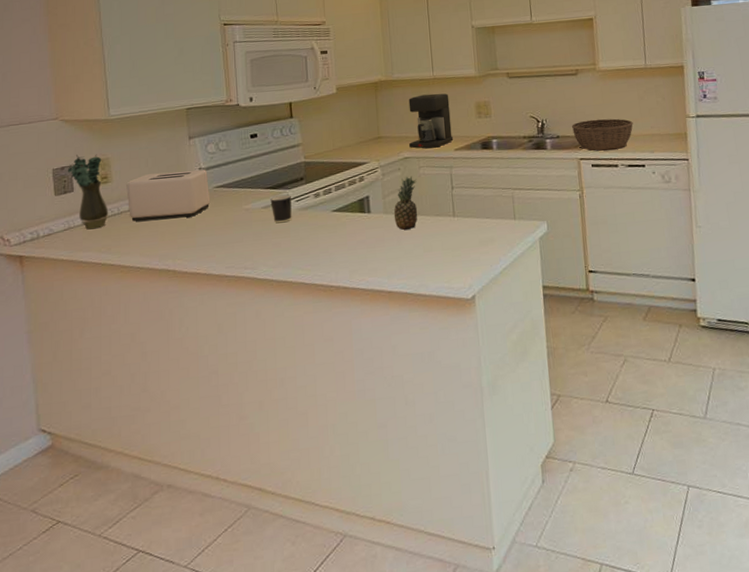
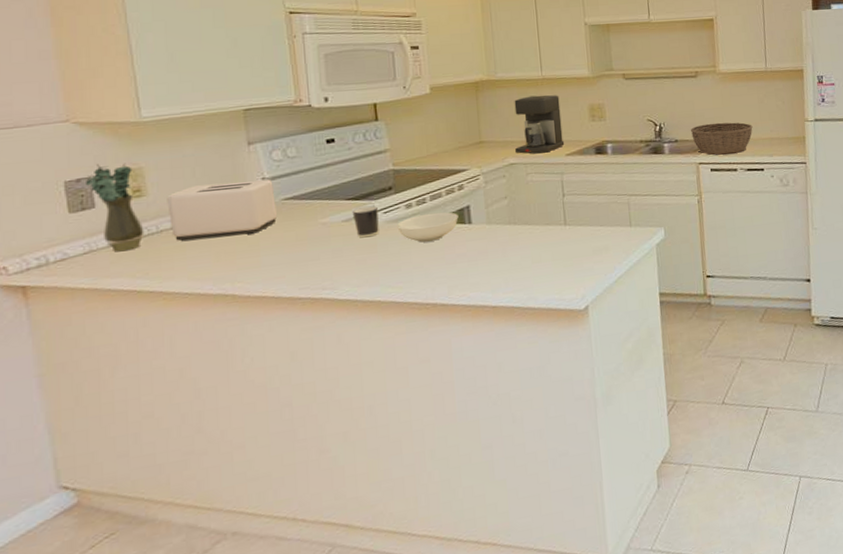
bowl: none [307,201,359,229] -> present [397,212,459,243]
fruit: present [393,176,418,230] -> none [498,183,526,241]

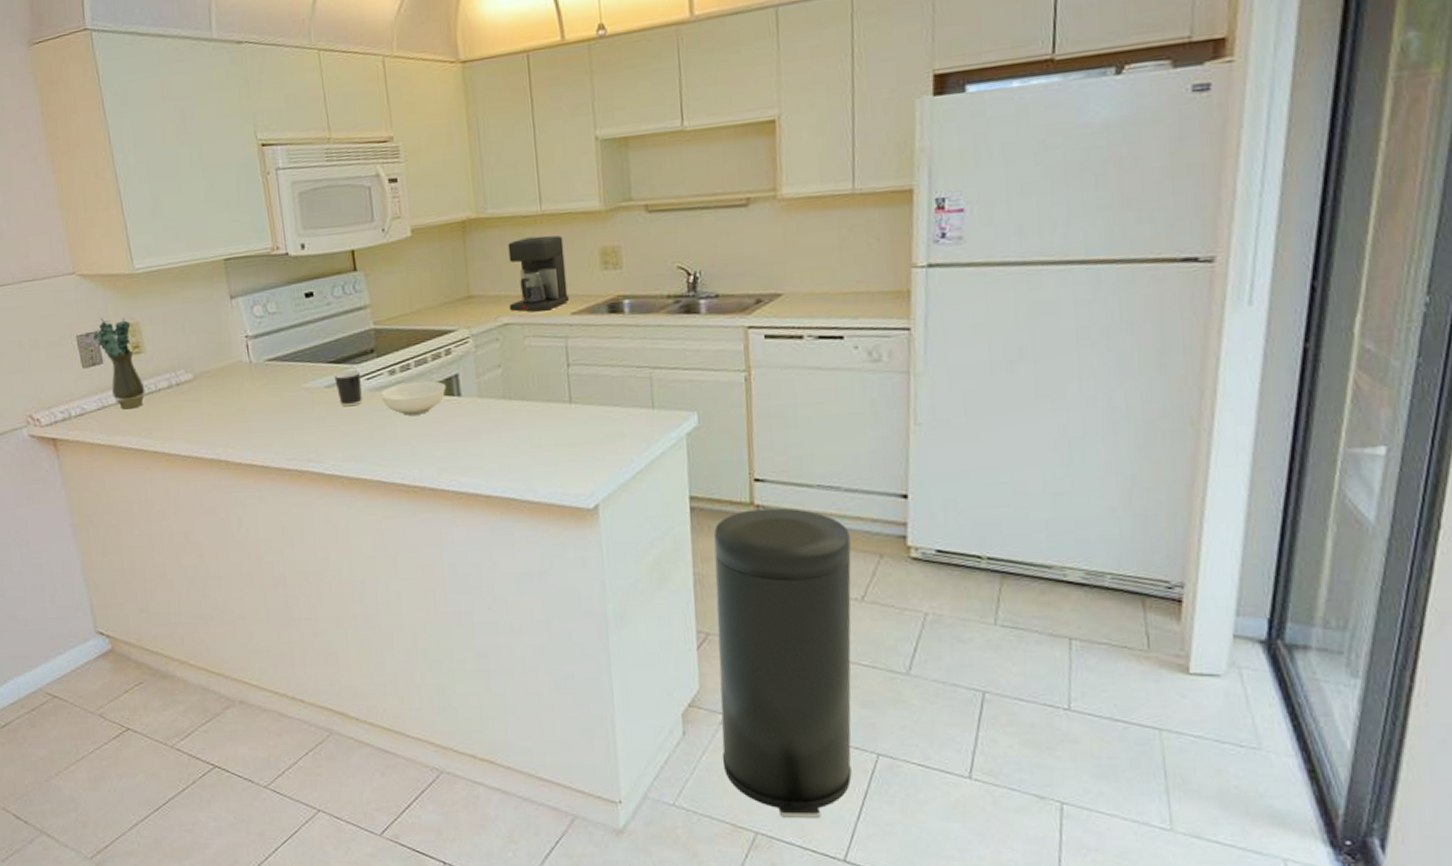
toaster: present [167,180,278,241] -> none [162,338,263,401]
pedal bin: none [678,295,783,542] -> present [713,508,852,819]
basket: present [690,122,753,155] -> none [736,269,829,316]

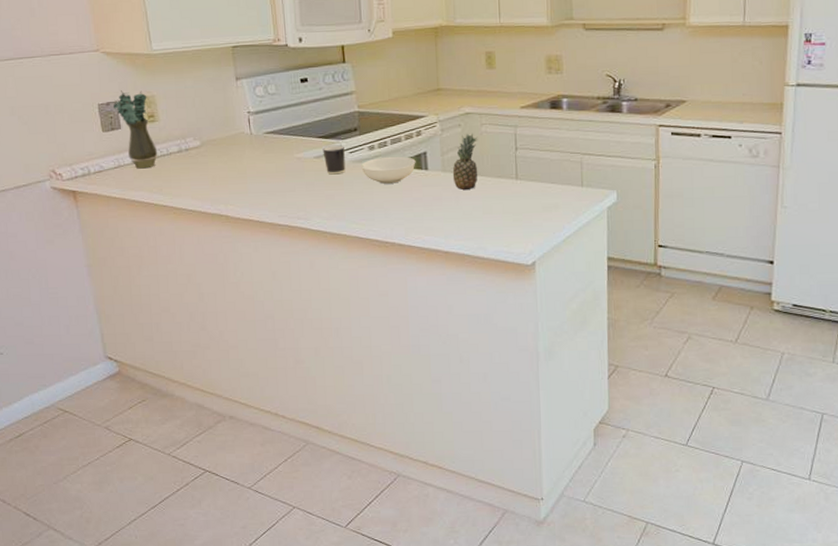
fruit: none [491,348,523,419] -> present [452,133,478,190]
coffee maker: present [507,235,570,312] -> none [471,43,520,104]
pedal bin: present [713,508,852,819] -> none [623,268,729,512]

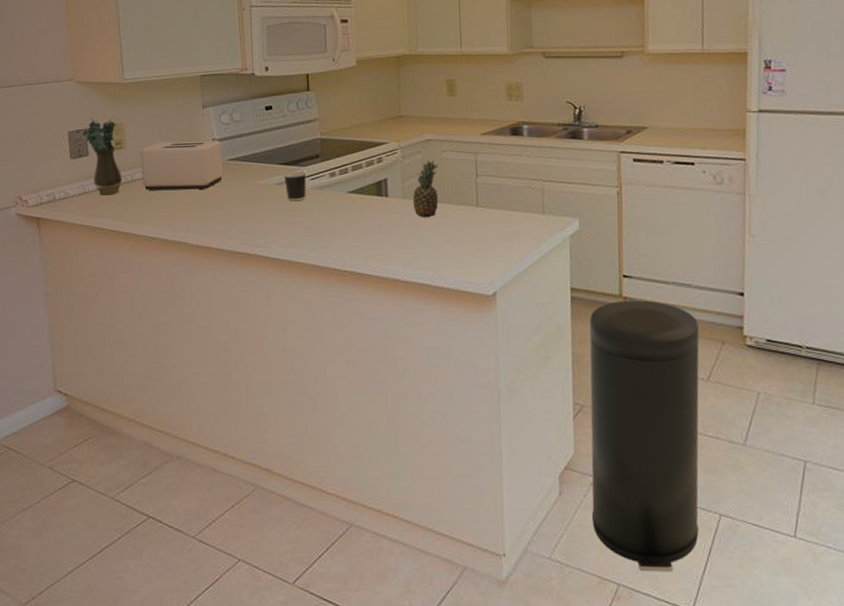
toaster: none [174,113,261,163] -> present [140,140,224,190]
bowl: present [361,156,416,184] -> none [322,183,376,211]
pedal bin: none [623,268,729,512] -> present [589,300,699,572]

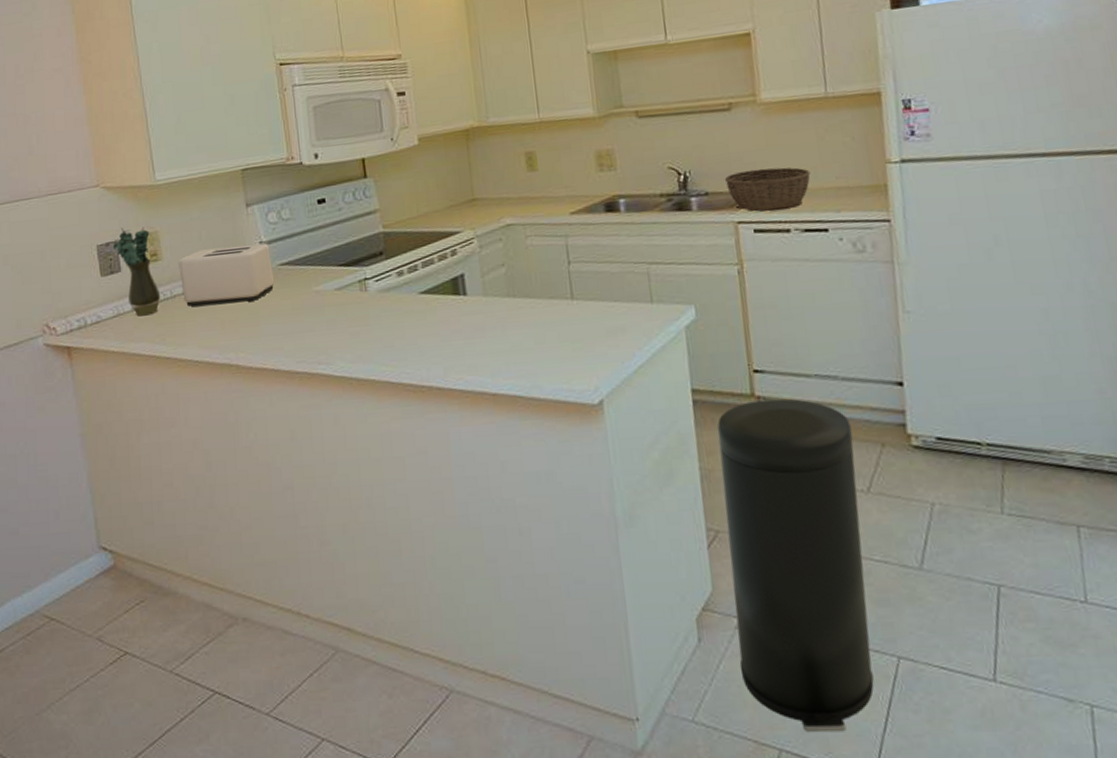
mug: present [284,171,306,202] -> none [344,272,372,309]
fruit: present [412,160,439,217] -> none [495,247,527,317]
basket: none [612,108,684,144] -> present [724,167,811,212]

